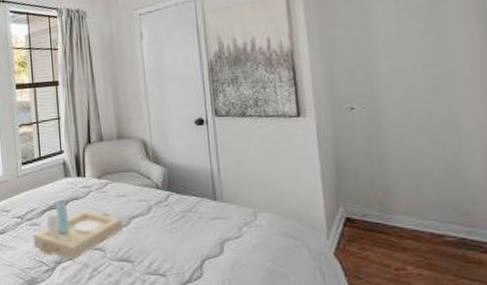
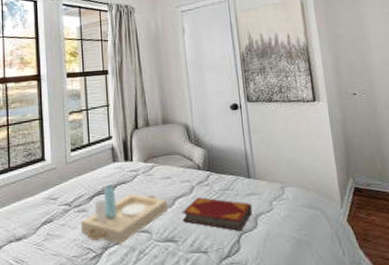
hardback book: none [138,218,218,256] -> present [182,197,252,231]

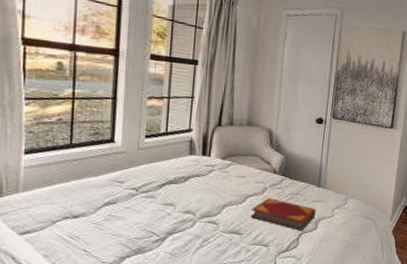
serving tray: present [80,185,169,244] -> none [146,176,239,231]

